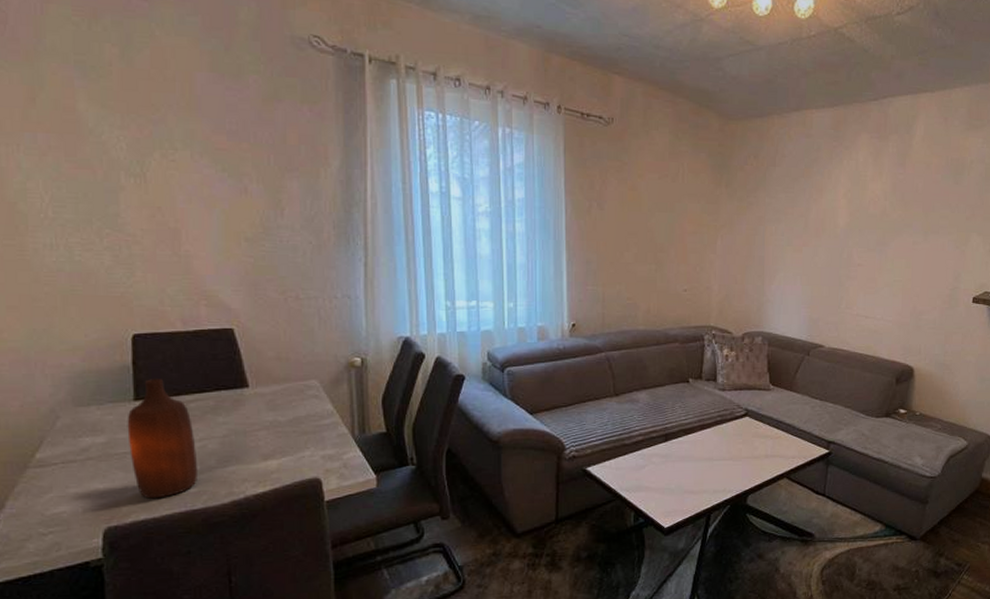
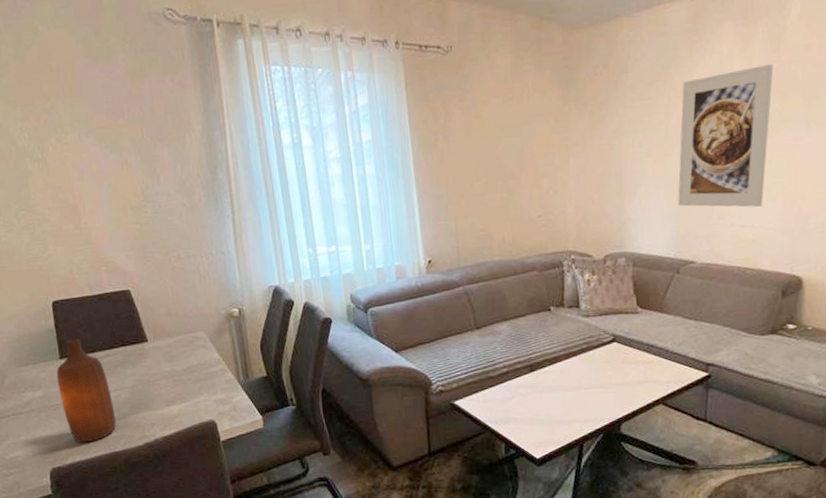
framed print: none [812,175,900,300] -> present [678,63,774,208]

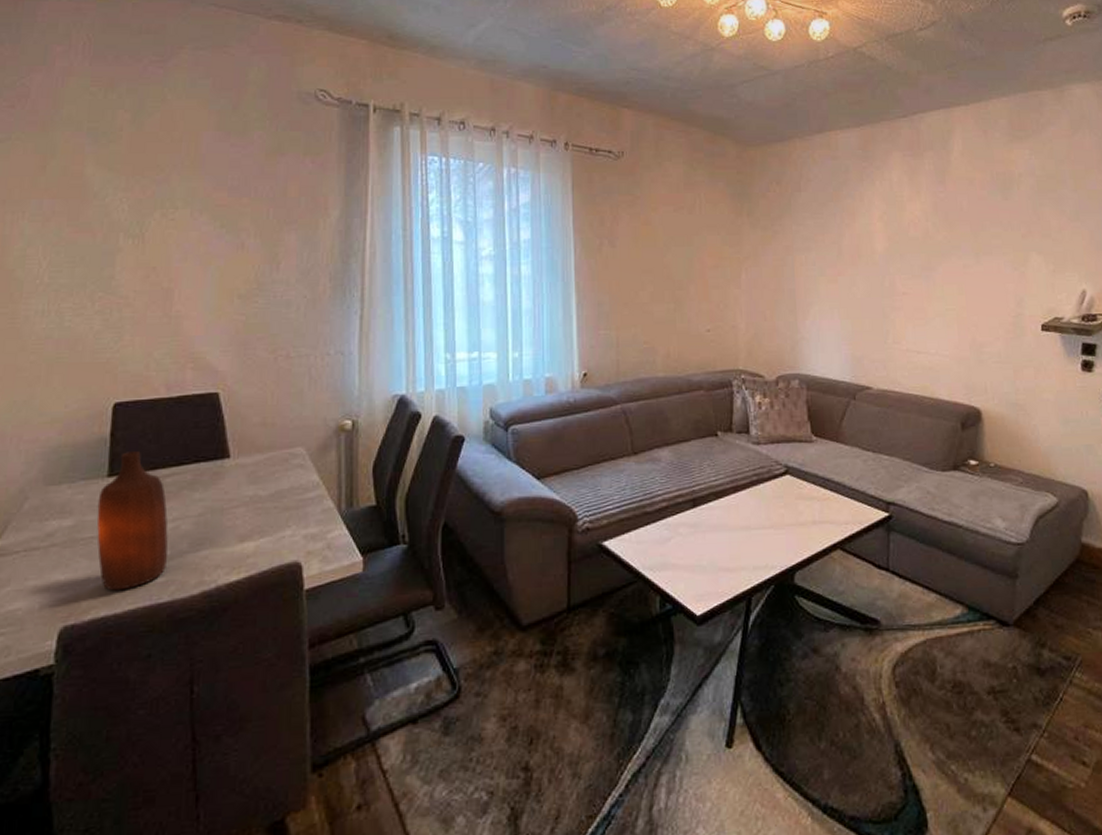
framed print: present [678,63,774,208] -> none [852,193,941,333]

